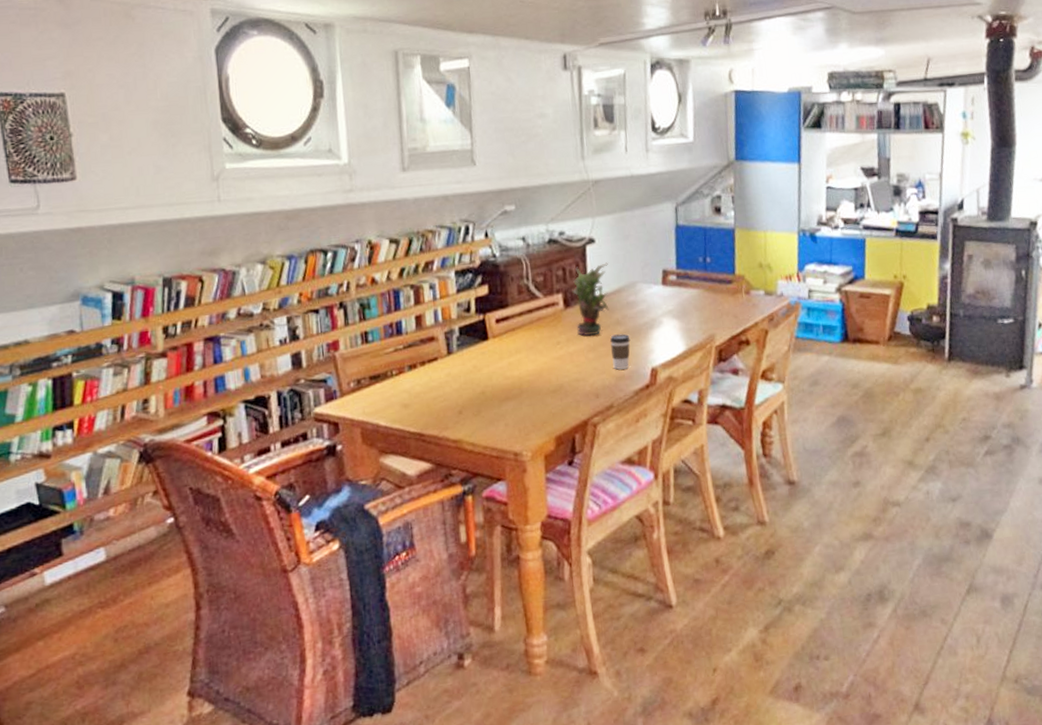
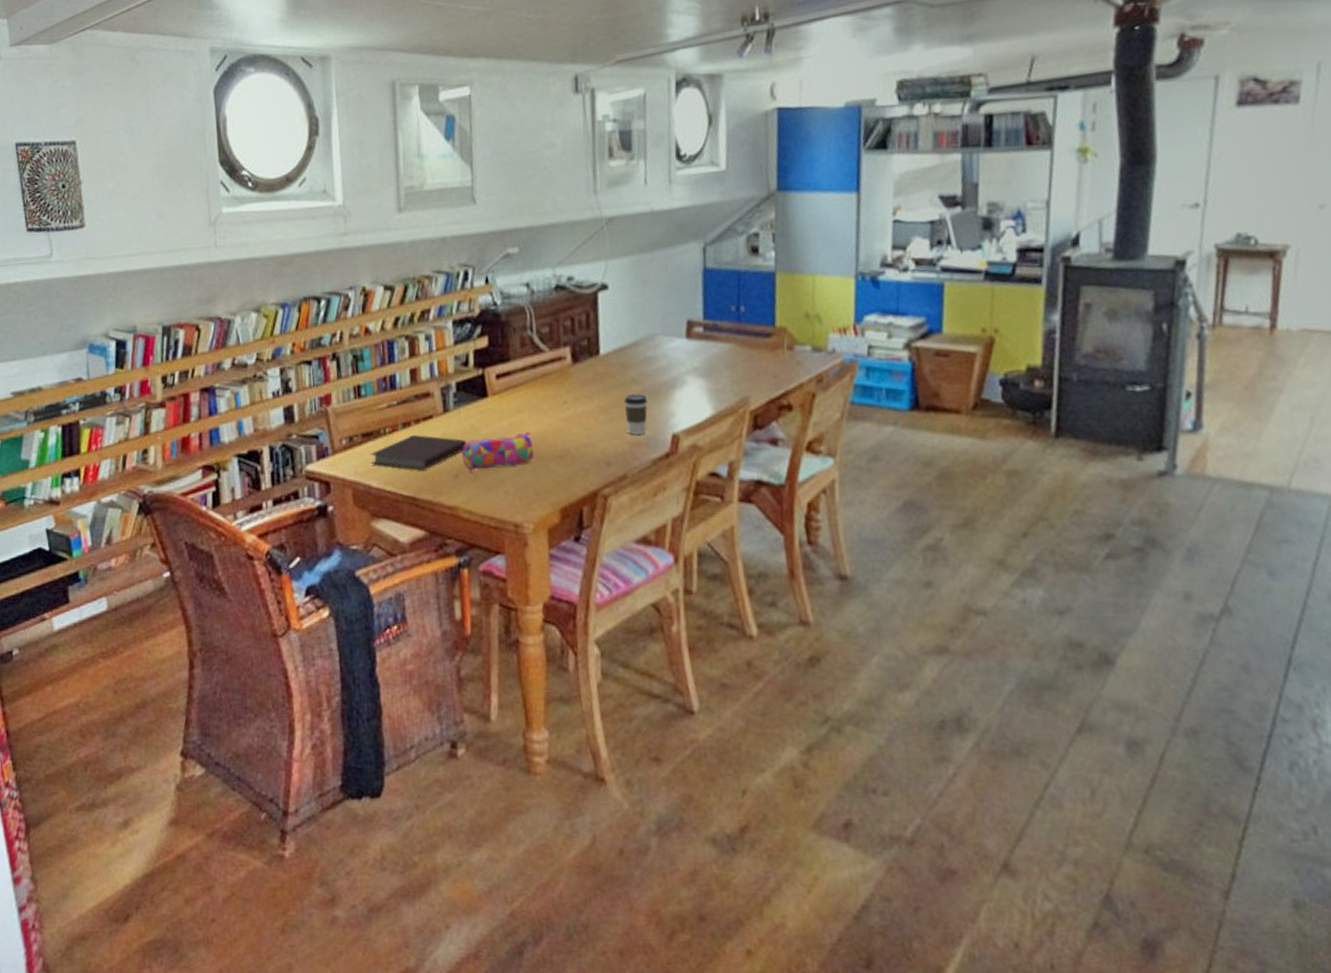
notebook: none [377,375,470,409] -> present [370,434,467,471]
pencil case: none [464,369,532,407] -> present [461,431,534,471]
potted plant: present [572,262,610,336] -> none [581,312,624,396]

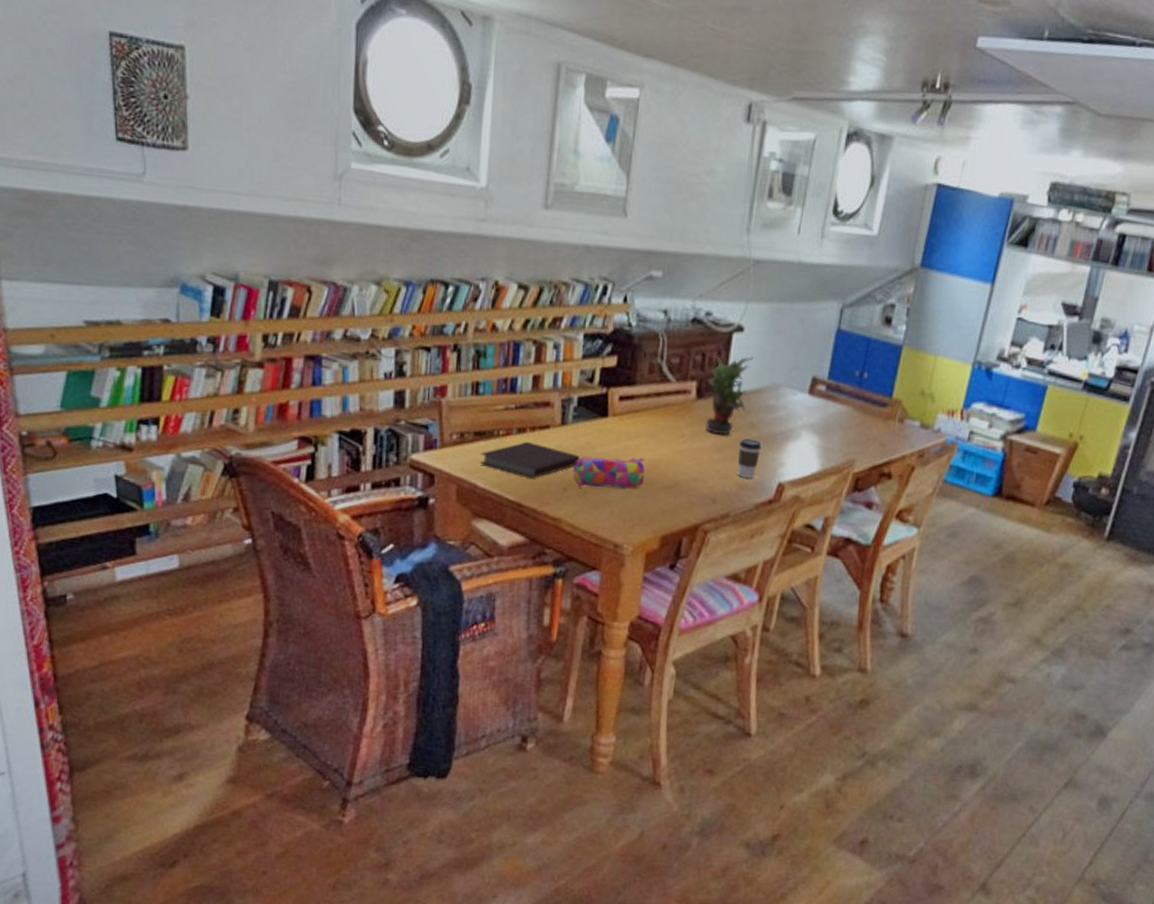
potted plant: none [581,312,624,396] -> present [705,355,754,436]

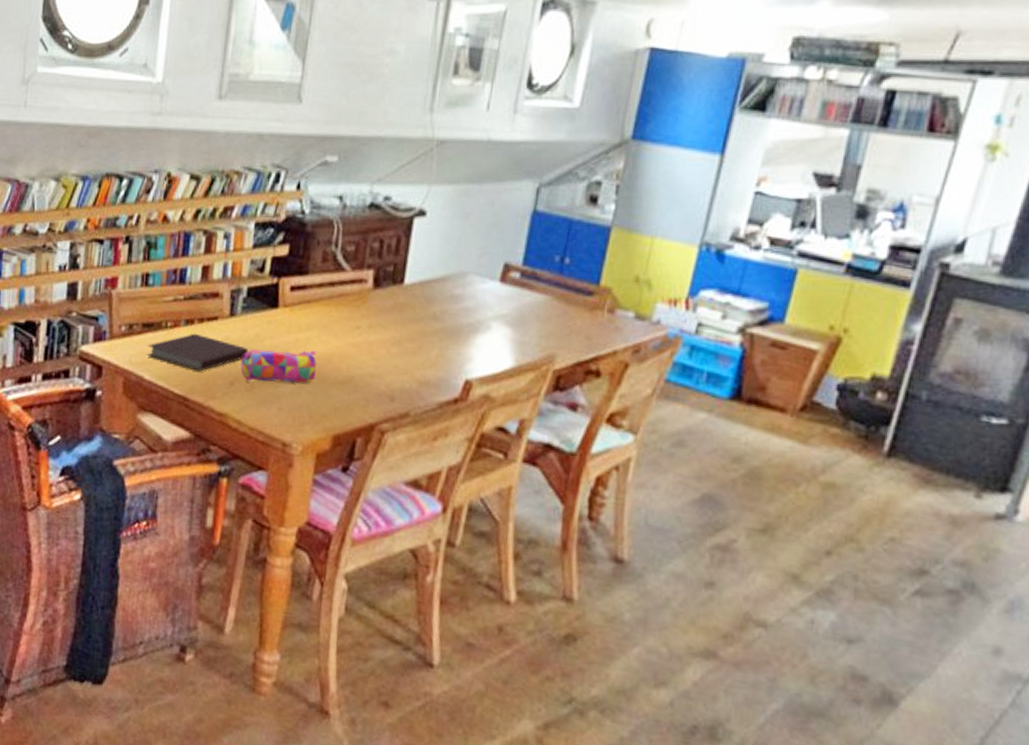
potted plant: present [705,355,754,436] -> none [383,241,437,328]
coffee cup: present [737,438,762,478] -> none [418,330,446,375]

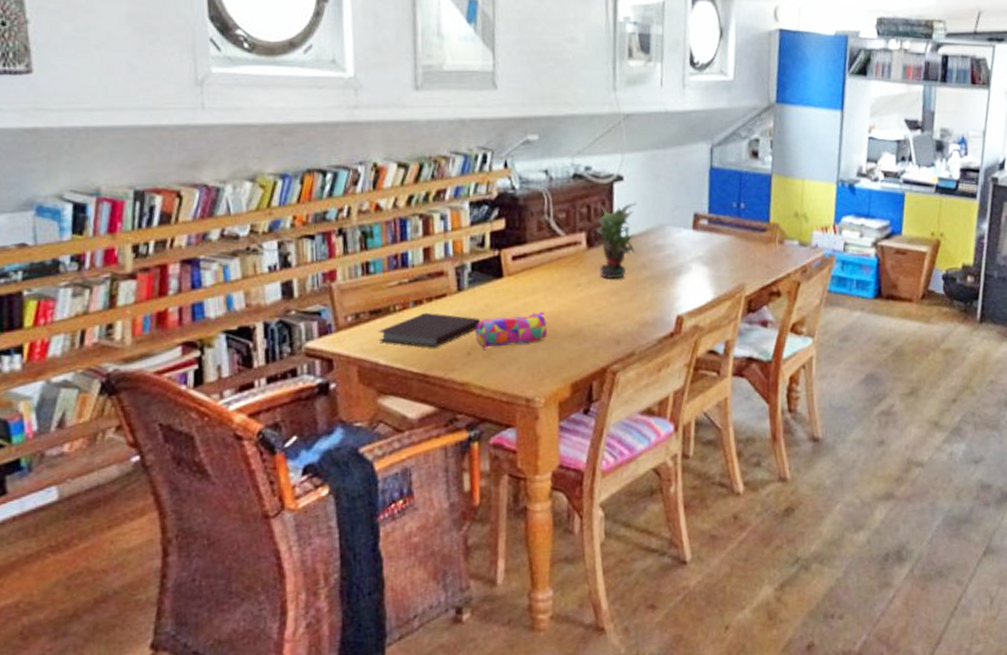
potted plant: none [383,241,437,328] -> present [596,202,636,279]

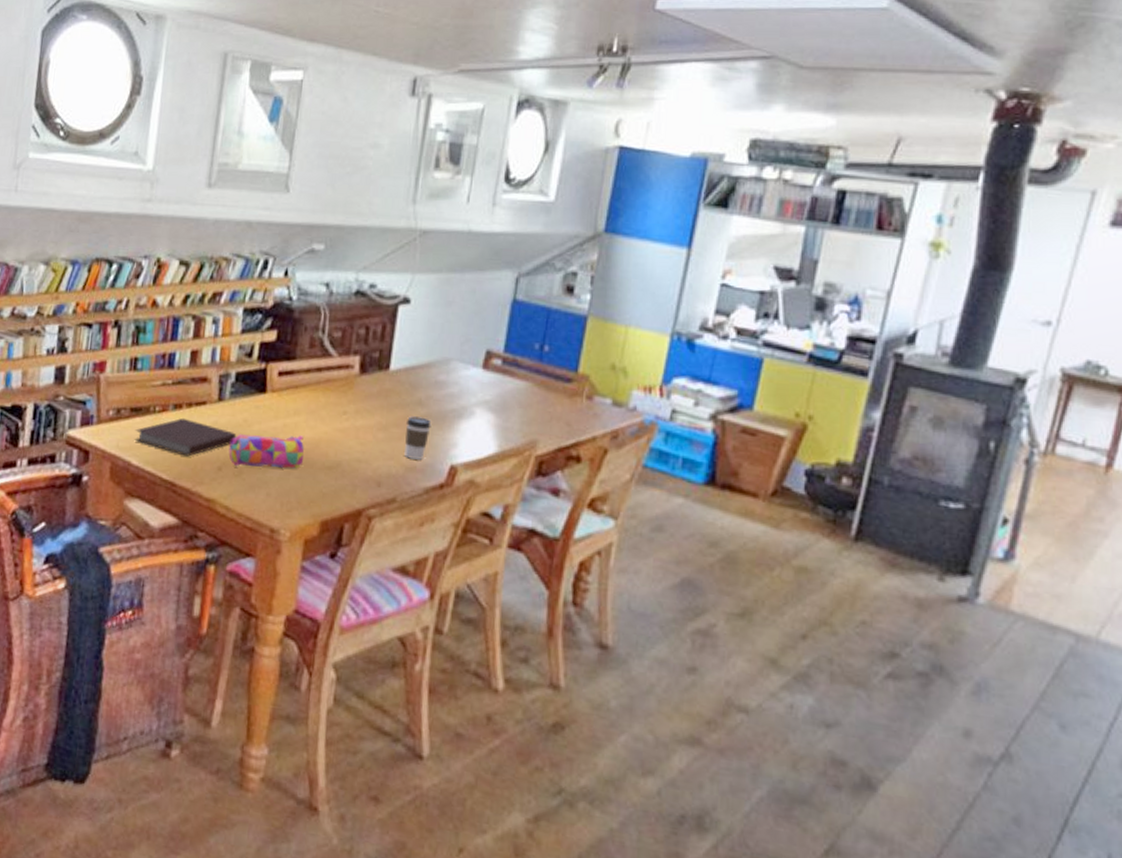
potted plant: present [596,202,636,279] -> none [369,328,421,413]
coffee cup: none [635,278,656,316] -> present [404,416,431,460]

